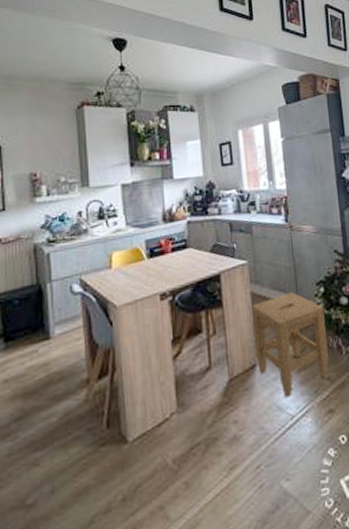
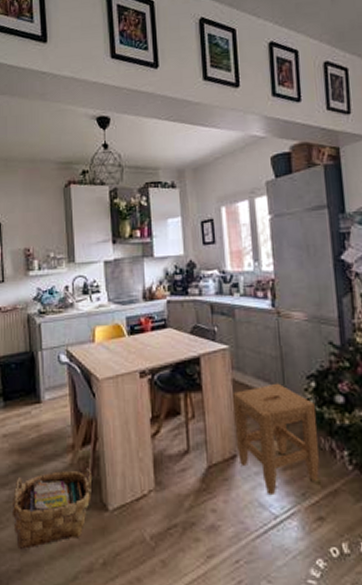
woven basket: none [14,401,110,507] -> present [11,468,93,551]

